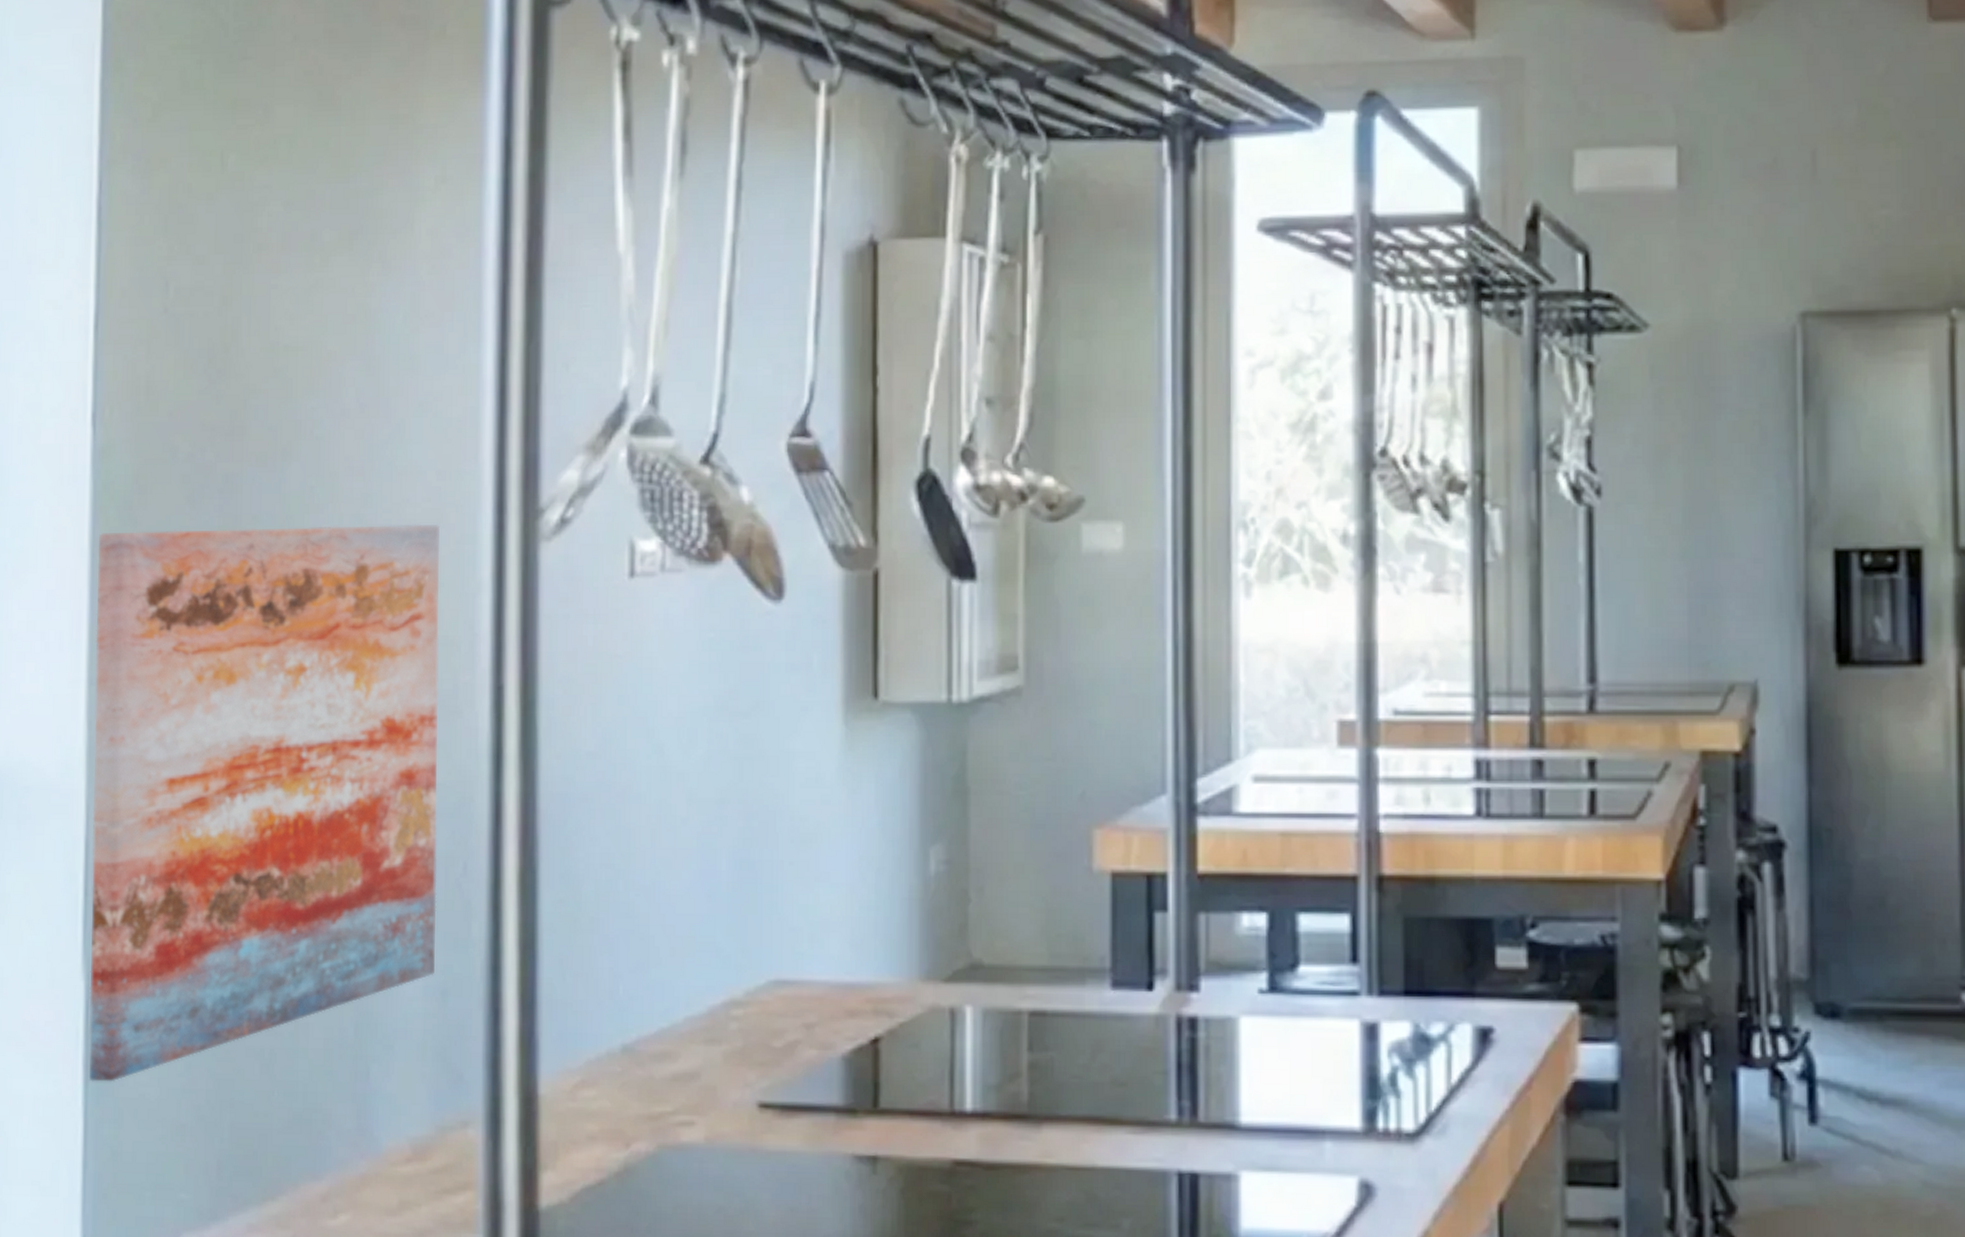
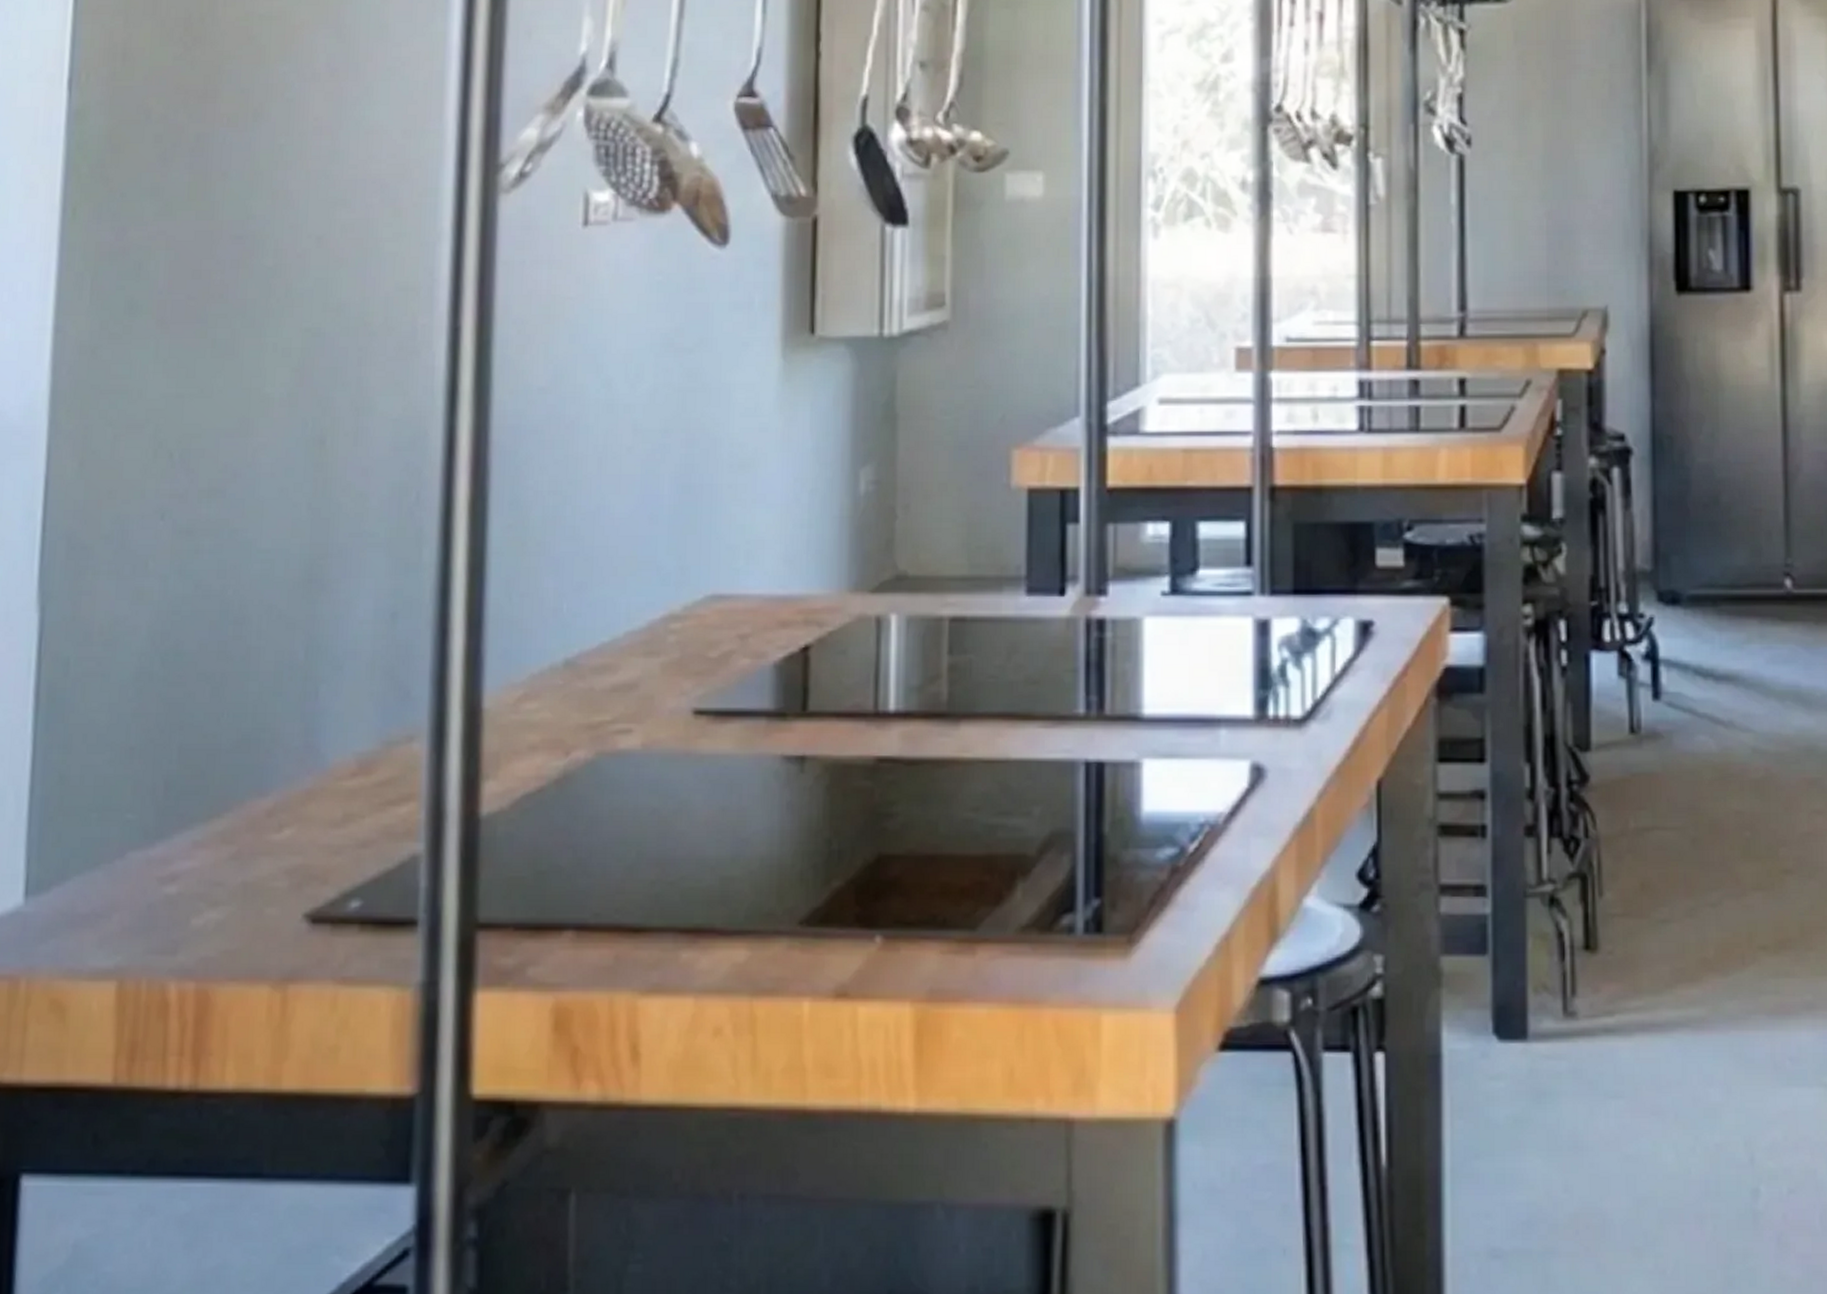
wall art: present [88,524,440,1082] -> none [39,178,403,709]

